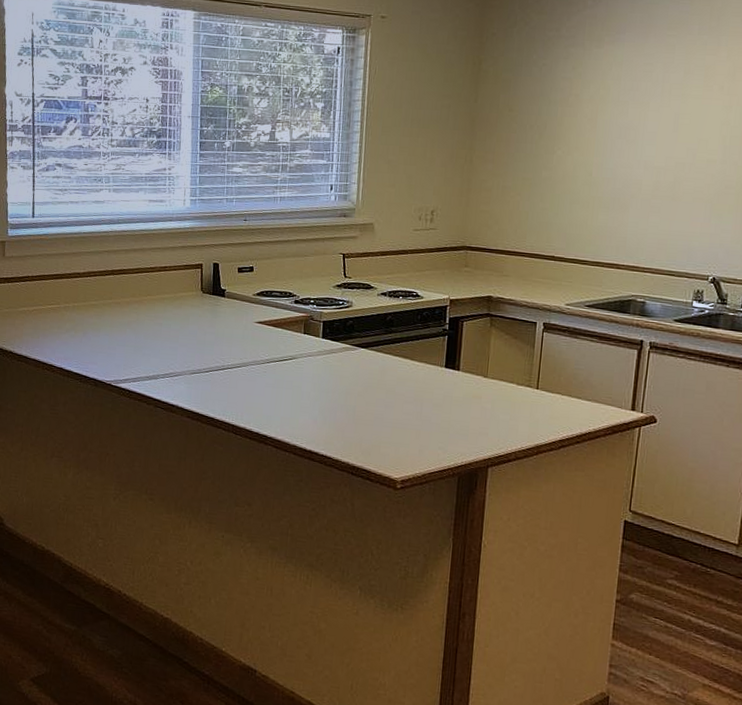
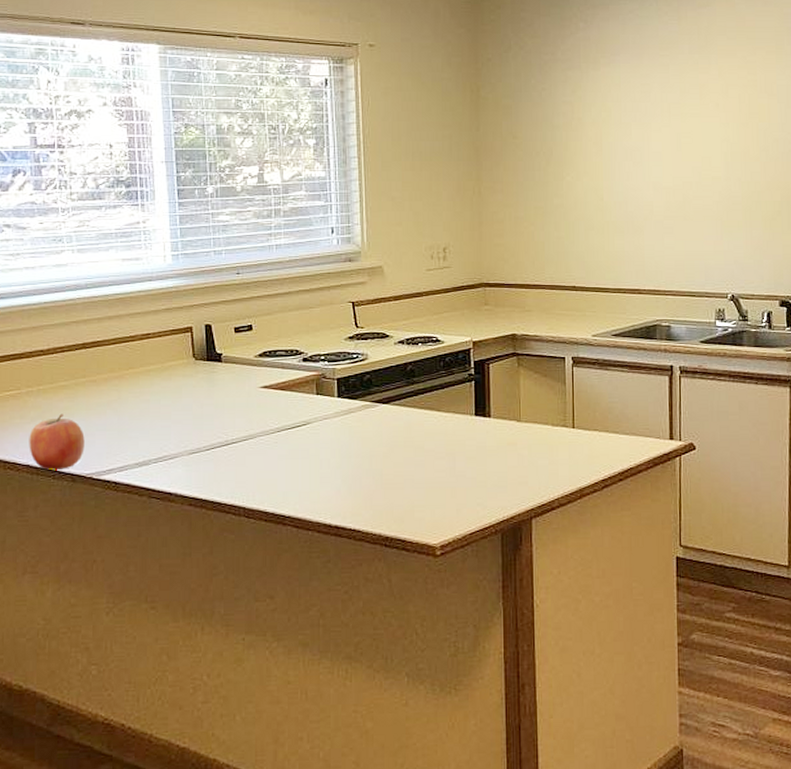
fruit: none [63,328,108,375] -> present [29,413,85,470]

